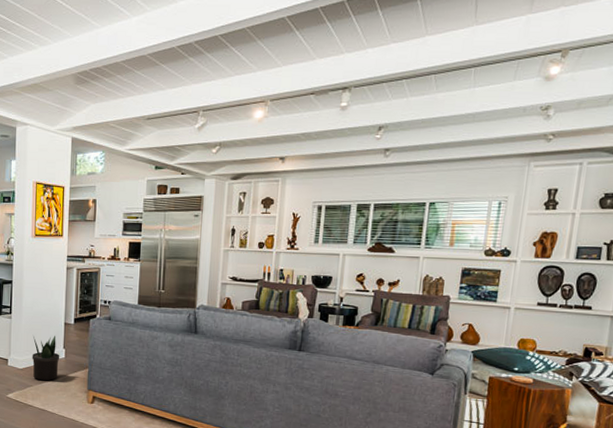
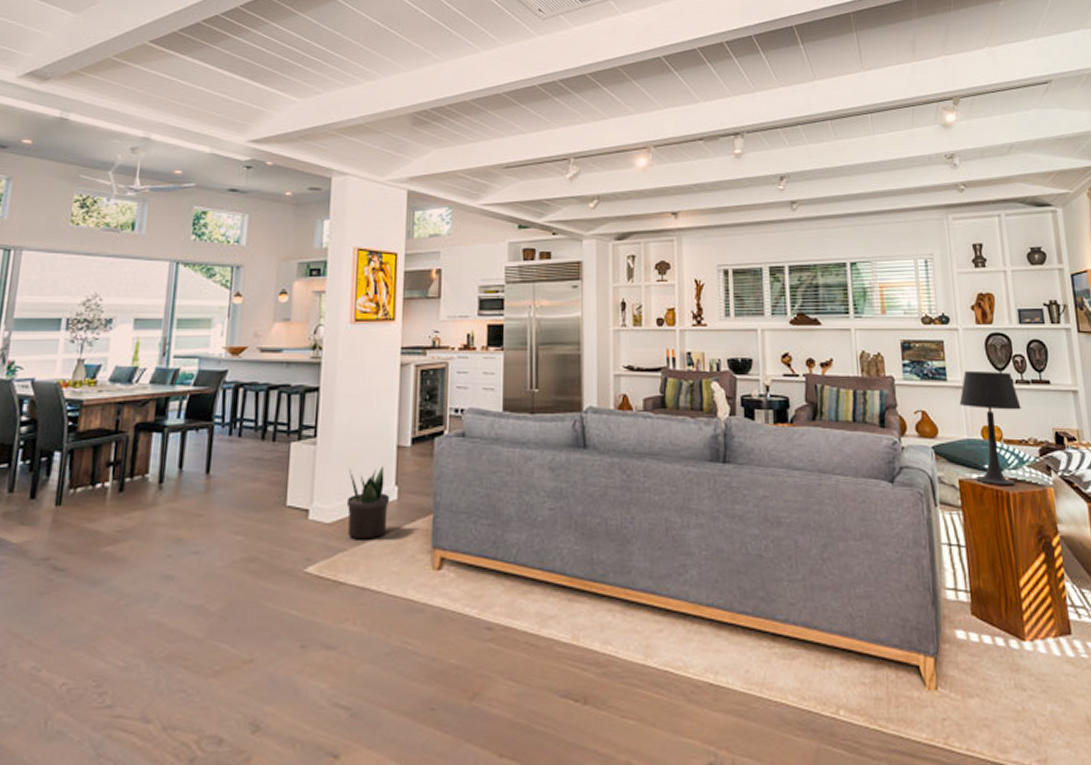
table lamp: none [503,294,560,385] -> present [959,370,1022,486]

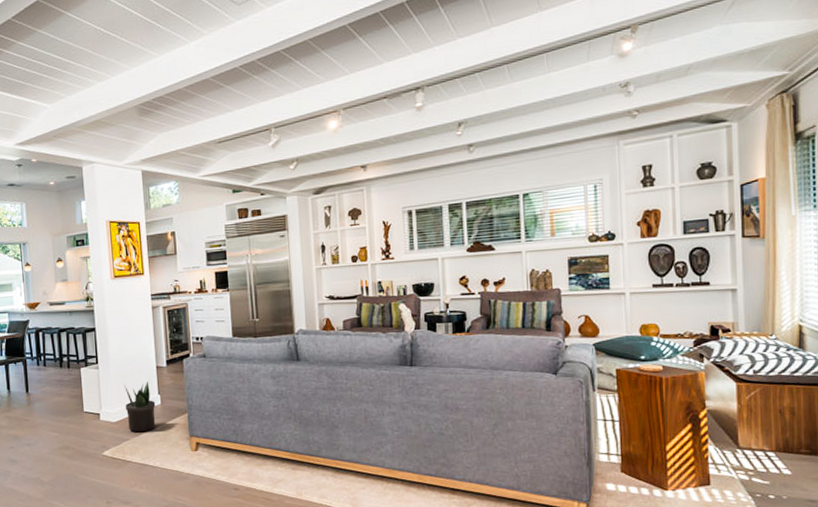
table lamp: present [959,370,1022,486] -> none [620,277,680,373]

